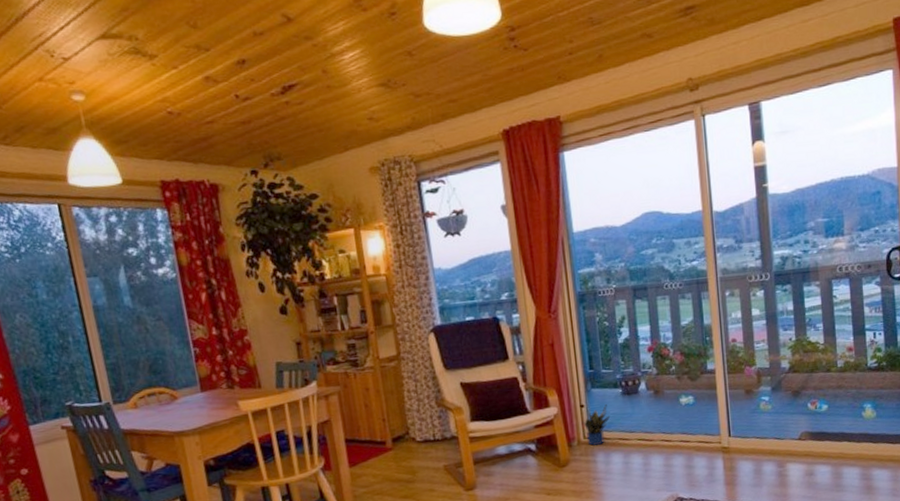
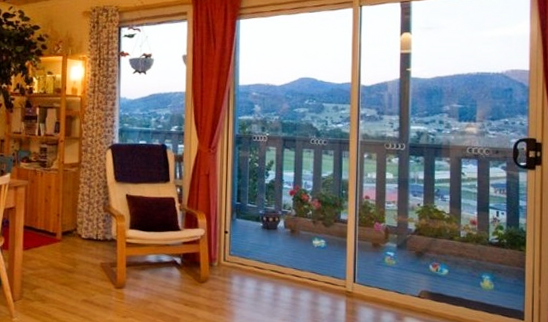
potted plant: present [584,404,611,446] -> none [226,234,250,270]

